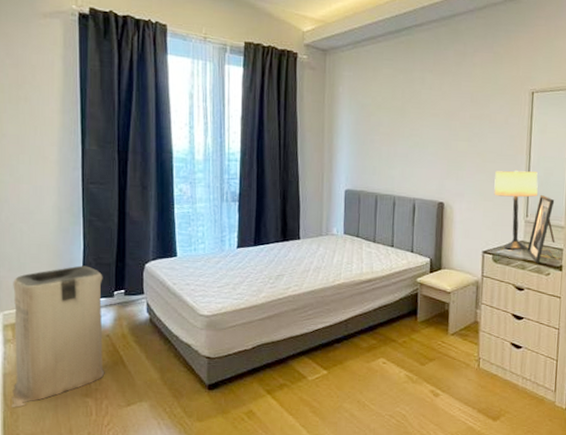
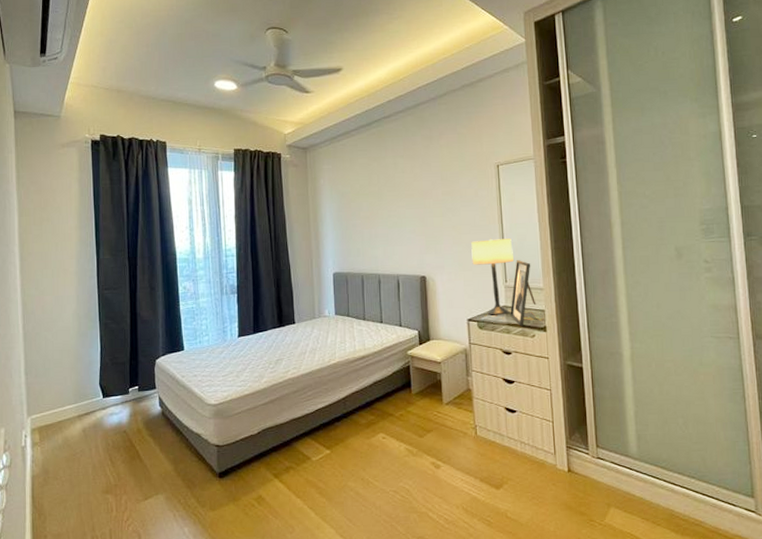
laundry basket: present [11,265,105,408] -> none [39,366,123,509]

